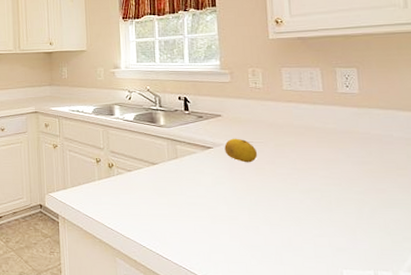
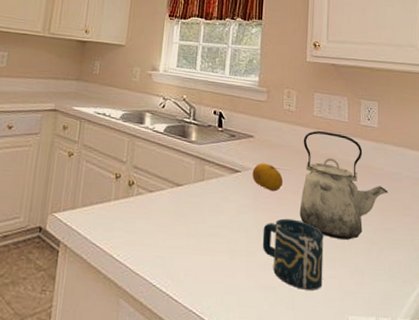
cup: none [242,186,311,248] -> present [262,218,324,290]
kettle: none [274,103,378,202] -> present [299,130,389,240]

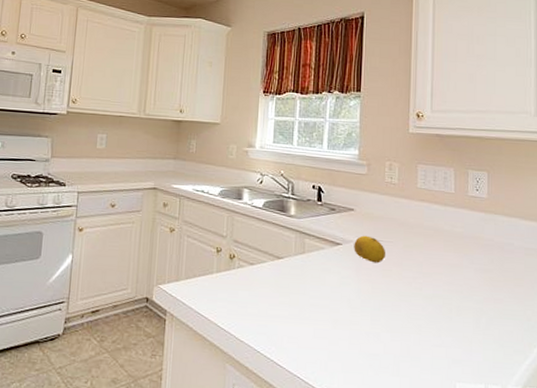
cup: present [262,218,324,290] -> none [365,289,430,358]
kettle: present [299,130,389,240] -> none [403,202,499,310]

